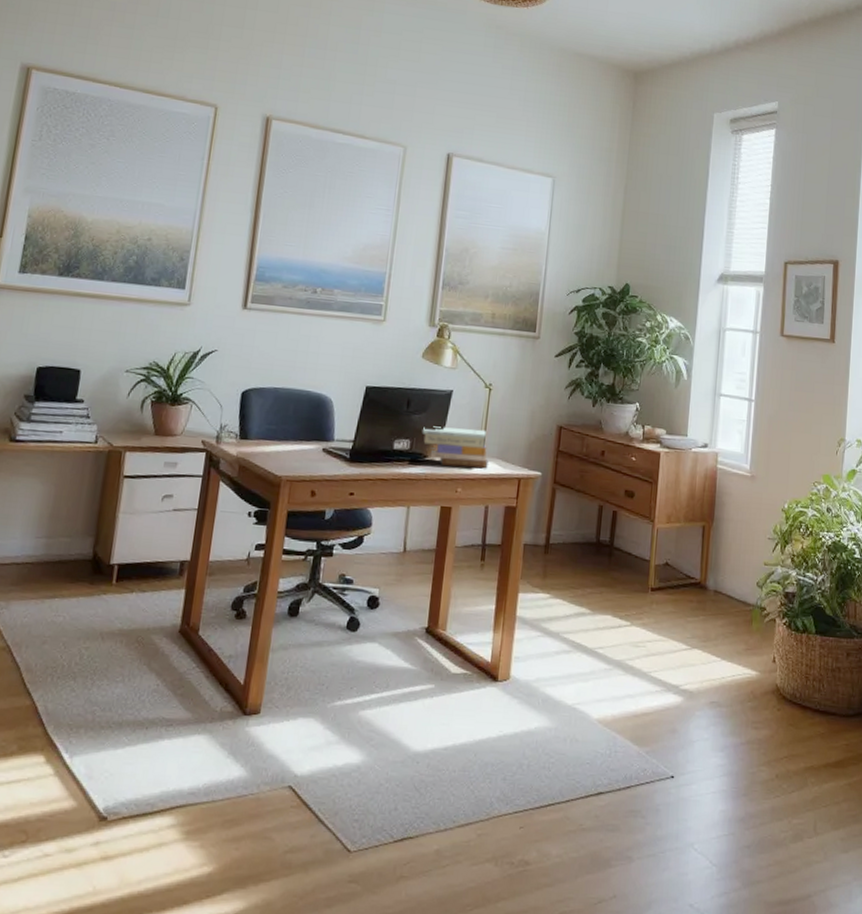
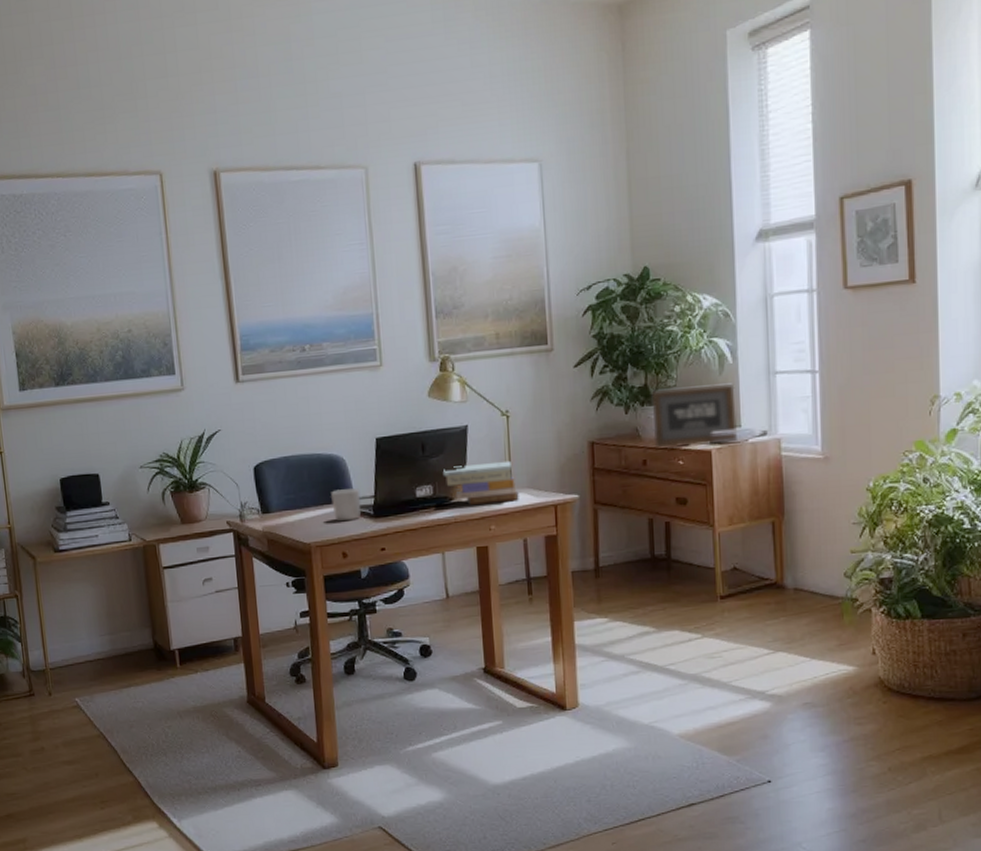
mug: none [310,428,341,460] -> present [331,488,362,521]
picture frame: none [613,391,687,448] -> present [651,383,737,447]

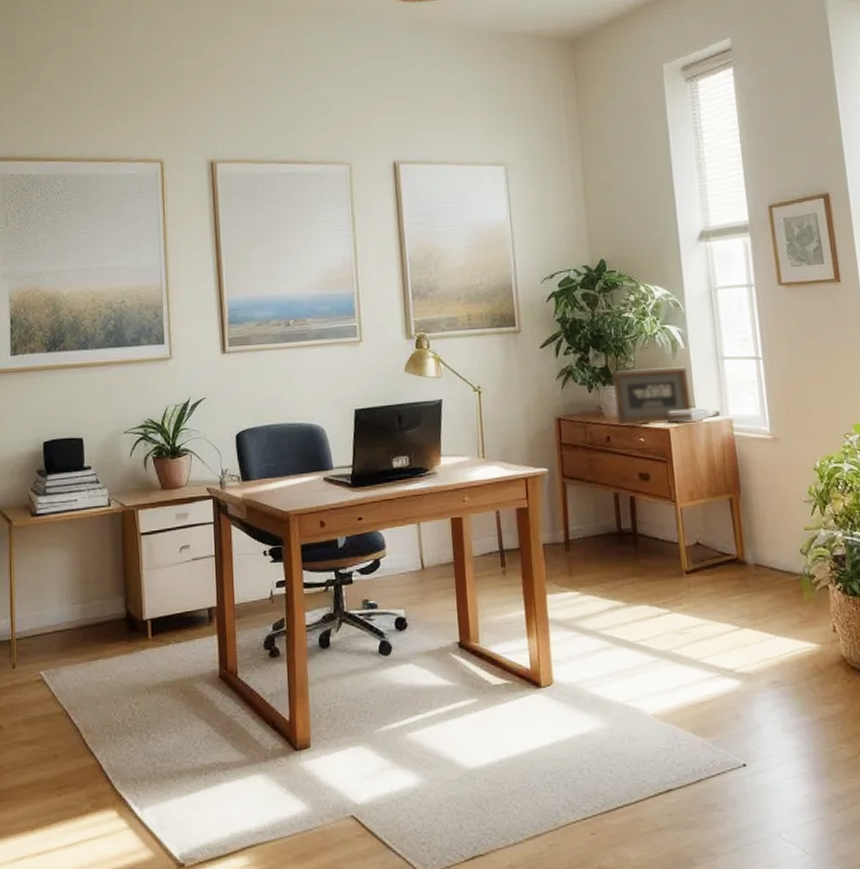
mug: present [331,488,362,521] -> none [310,458,340,489]
books: present [442,460,519,505] -> none [418,434,491,476]

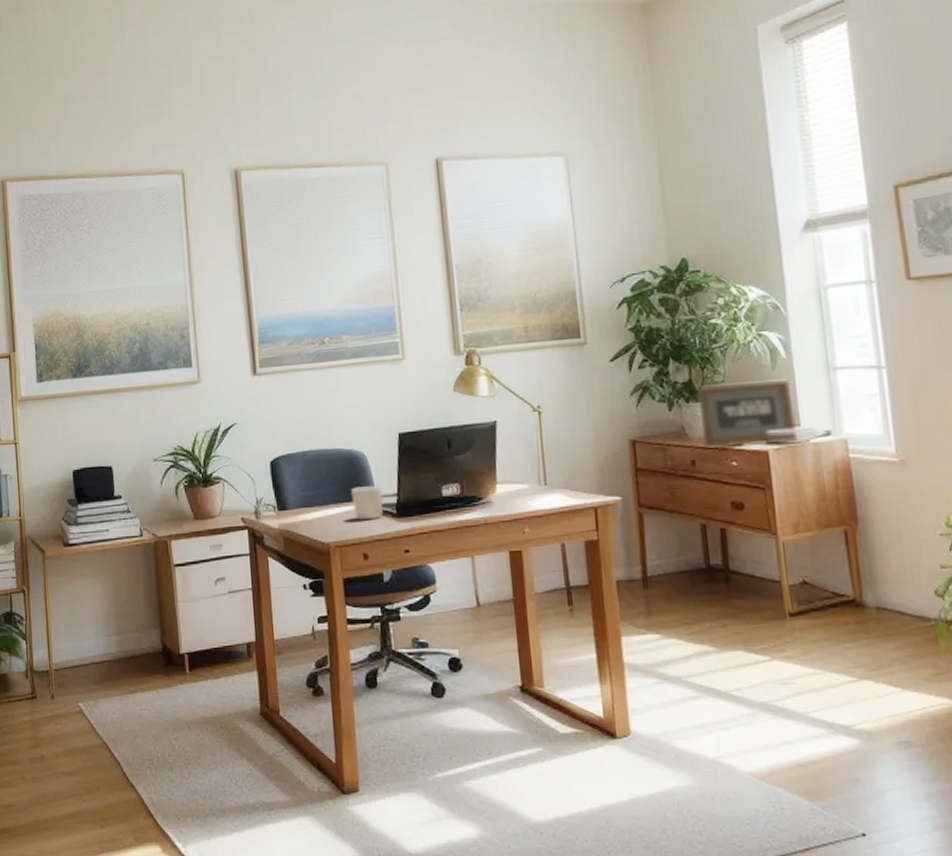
mug: none [310,458,340,489] -> present [351,486,384,520]

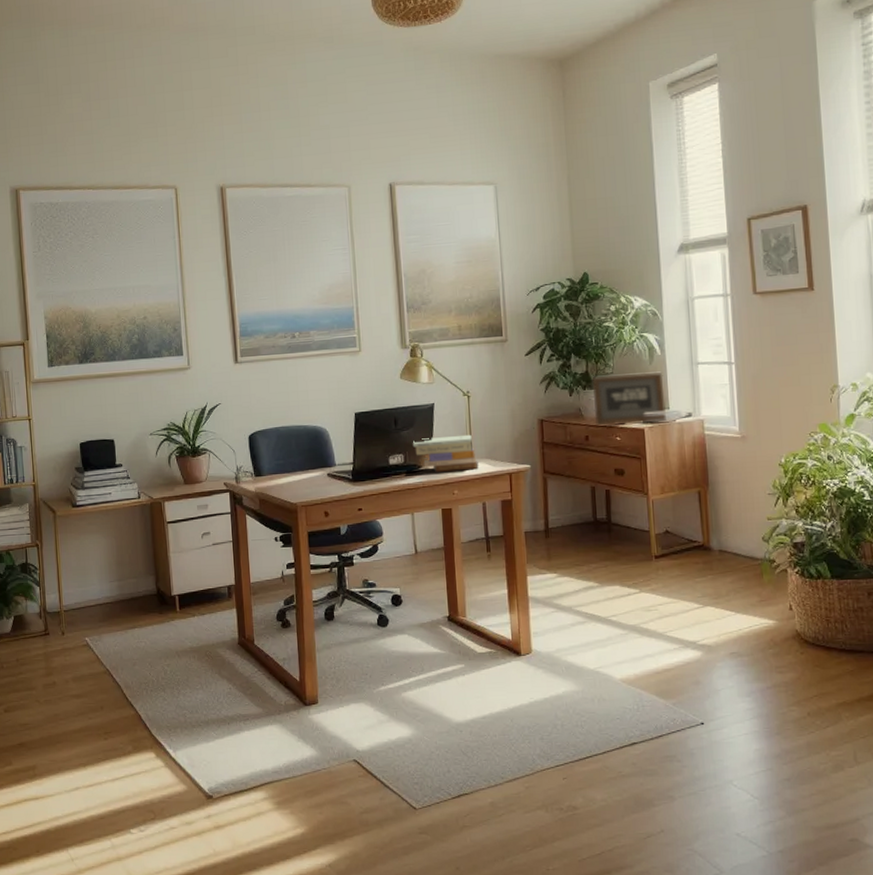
mug: present [351,486,384,520] -> none [315,456,342,484]
books: none [470,459,555,506] -> present [412,434,479,472]

